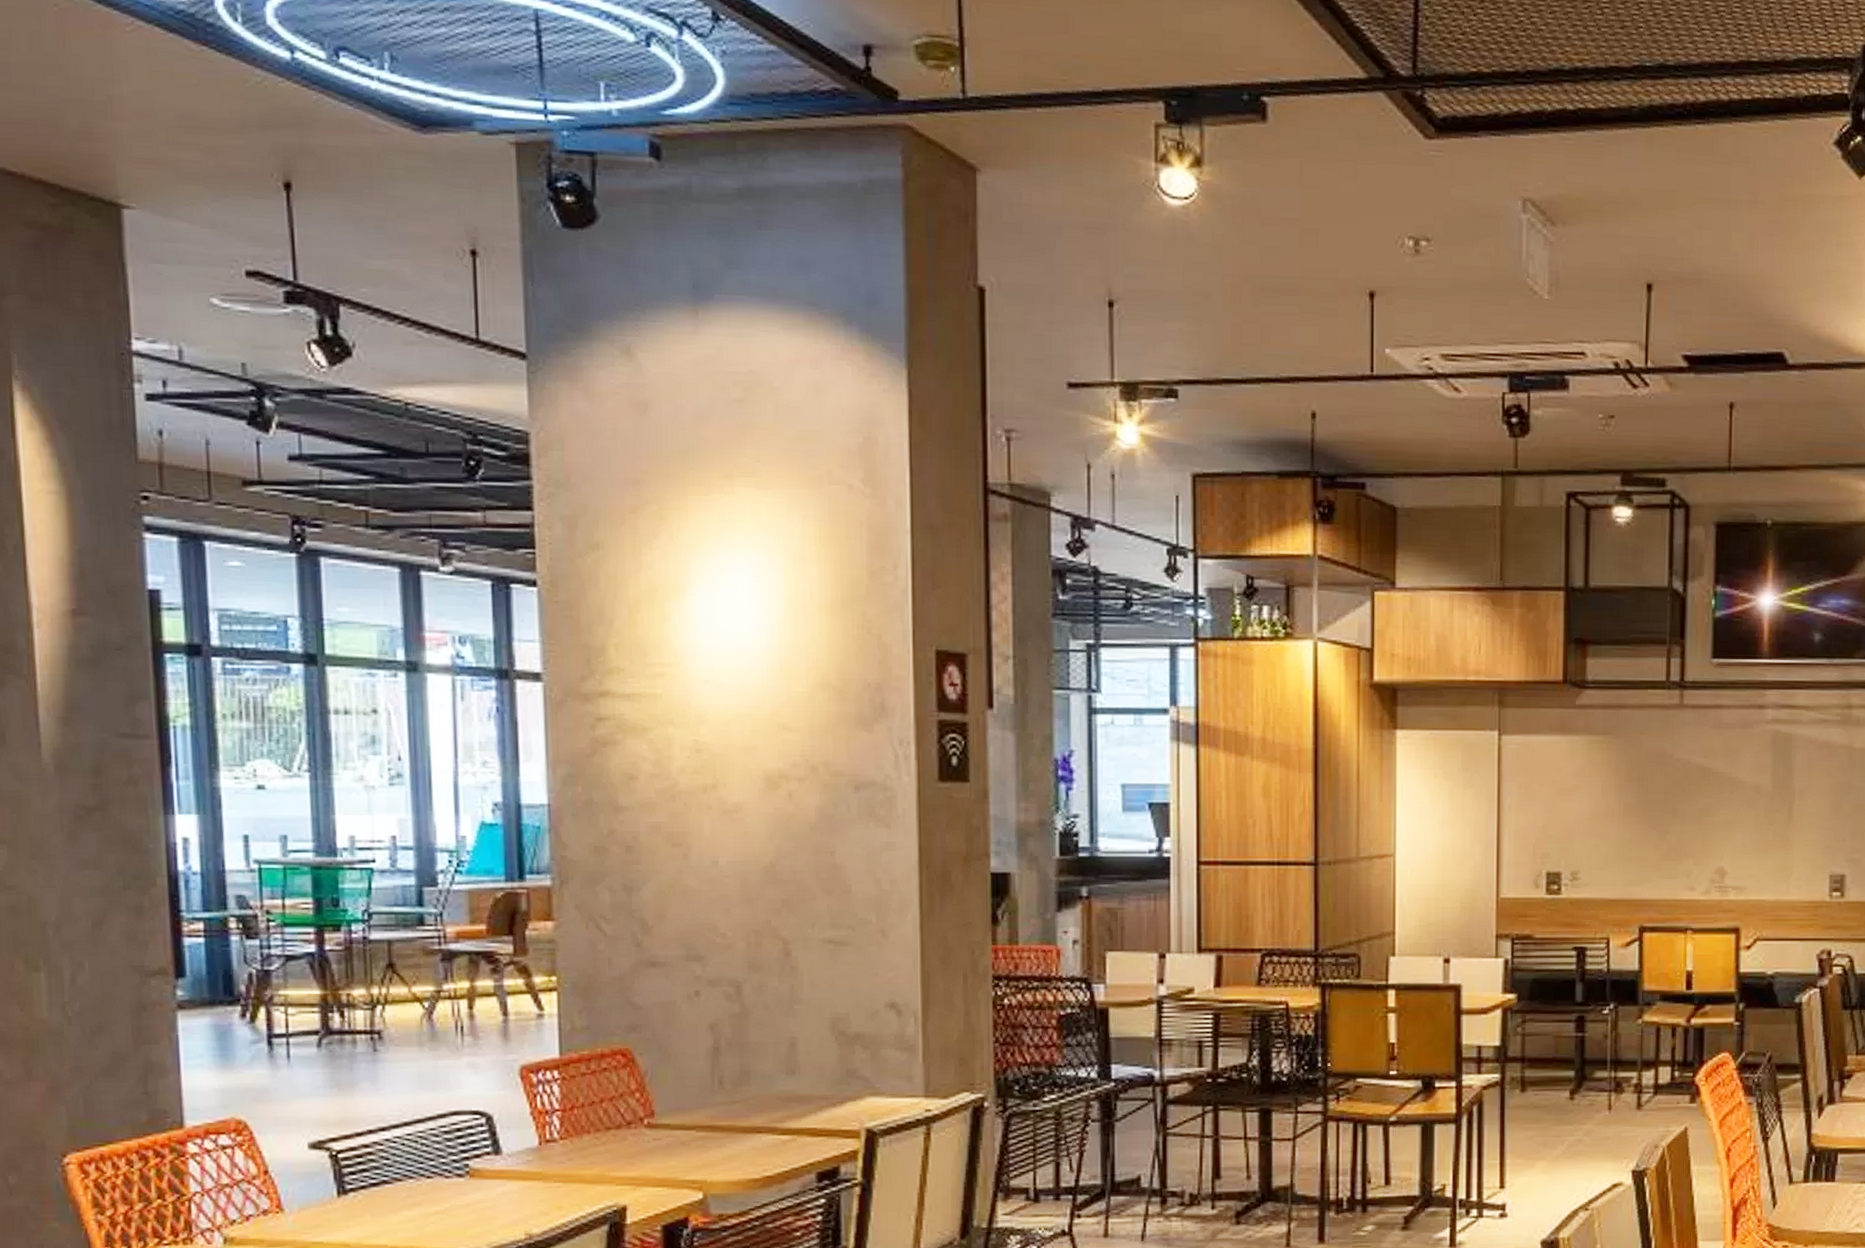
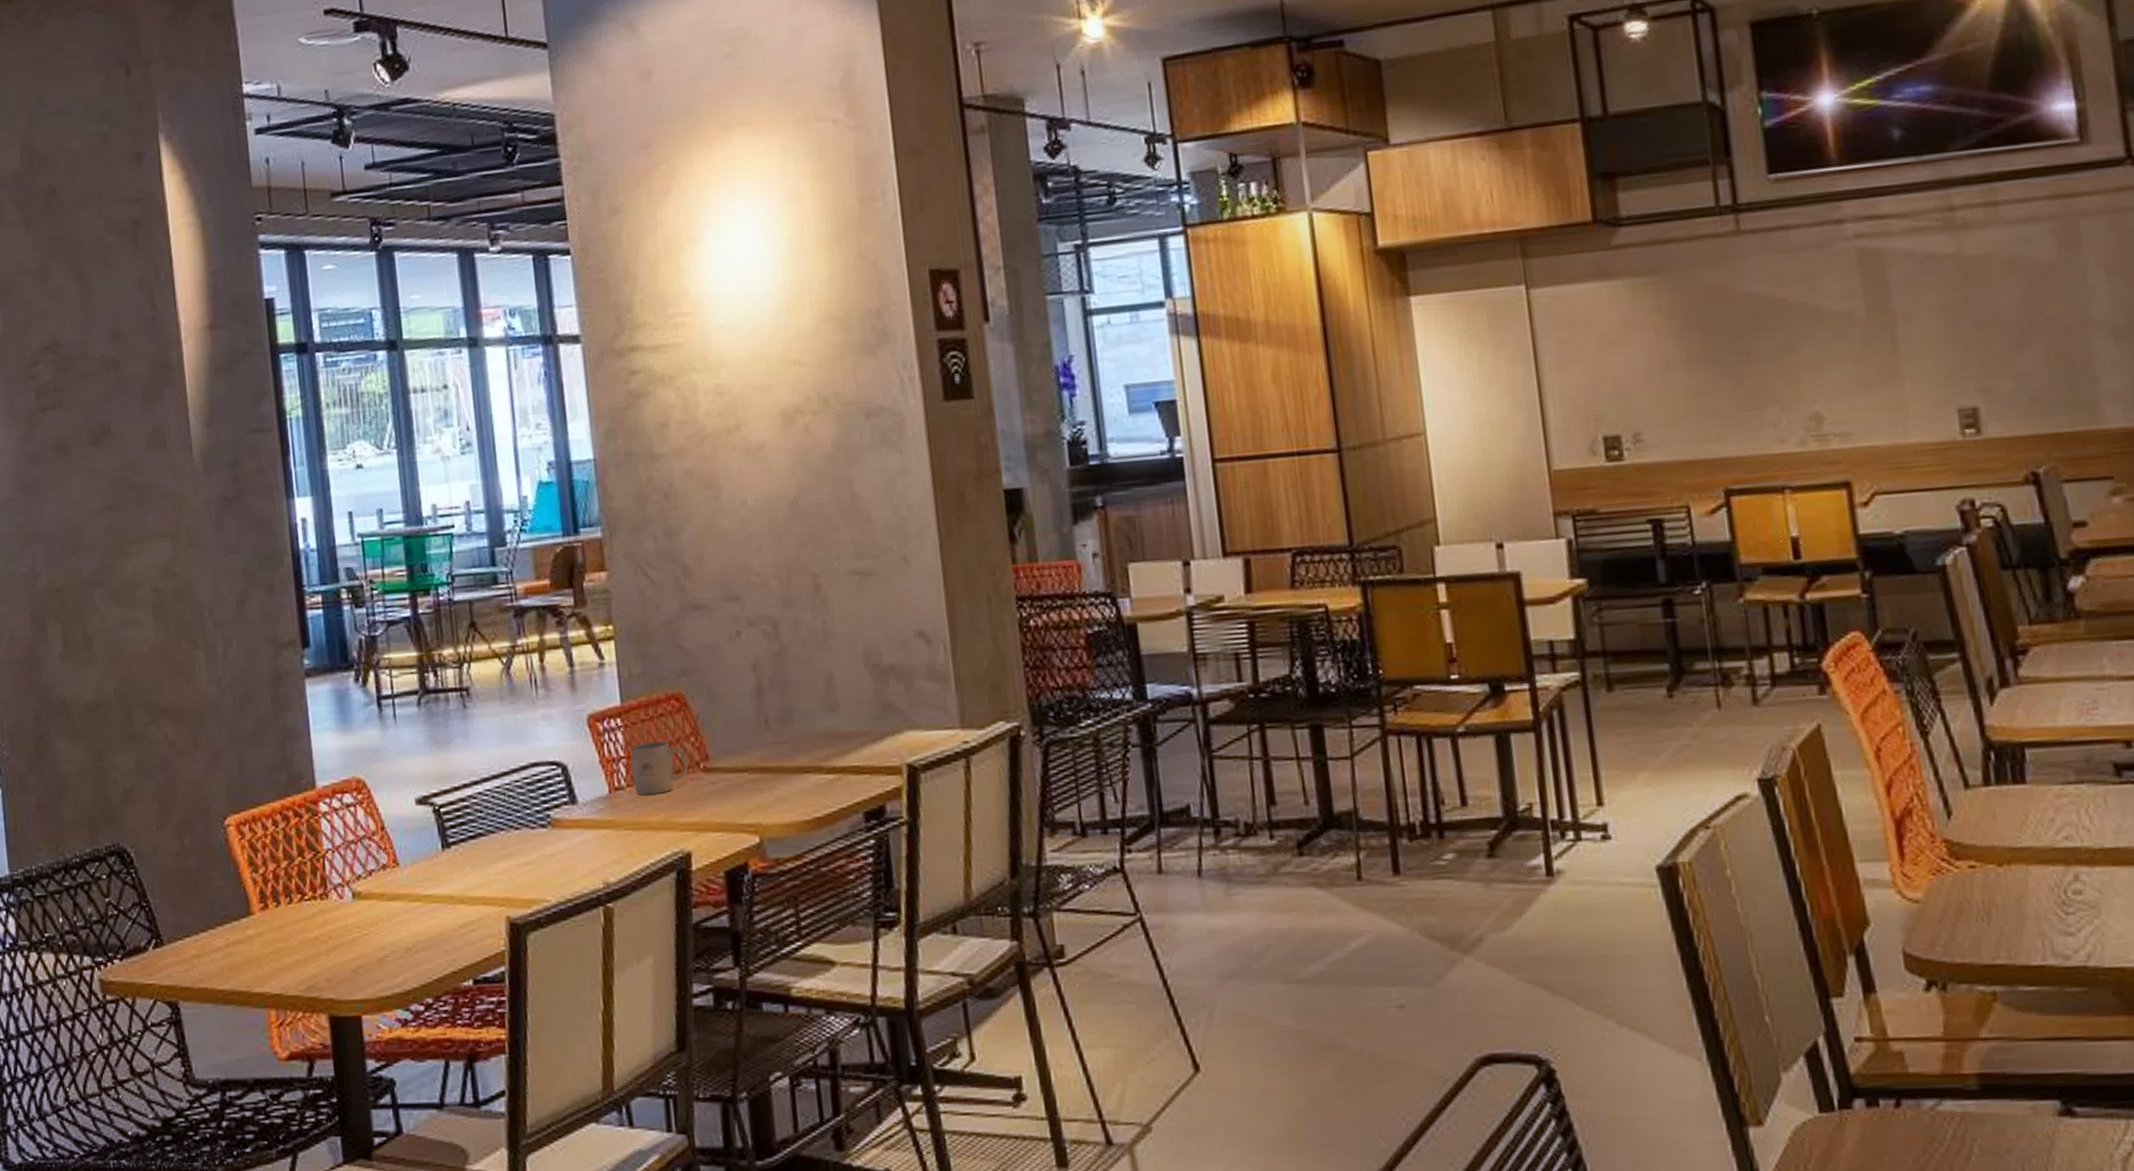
mug: none [566,1095,631,1148] -> present [631,741,689,795]

